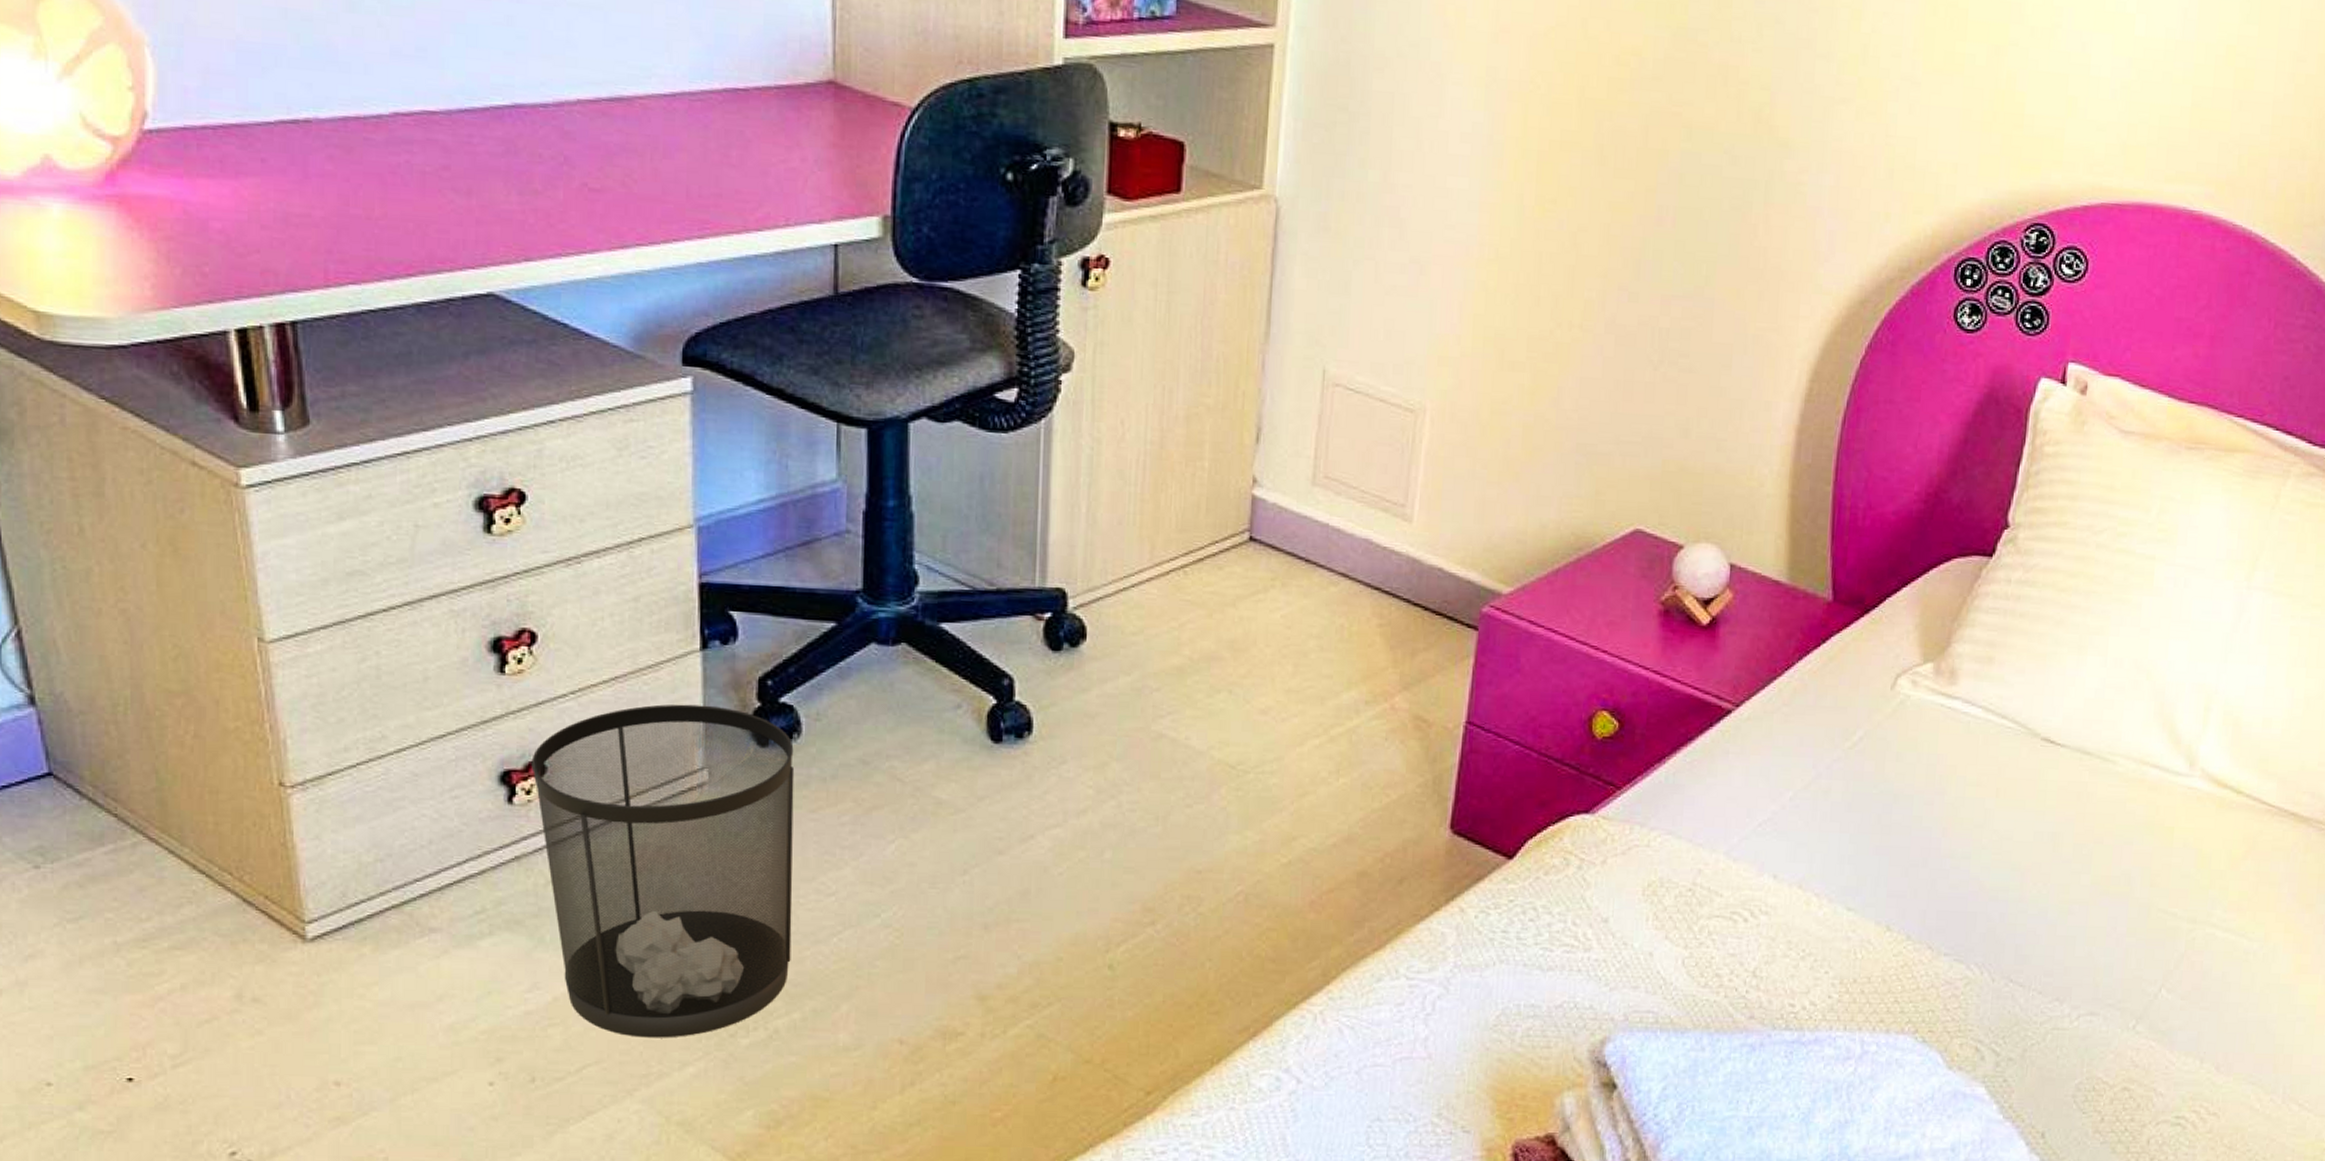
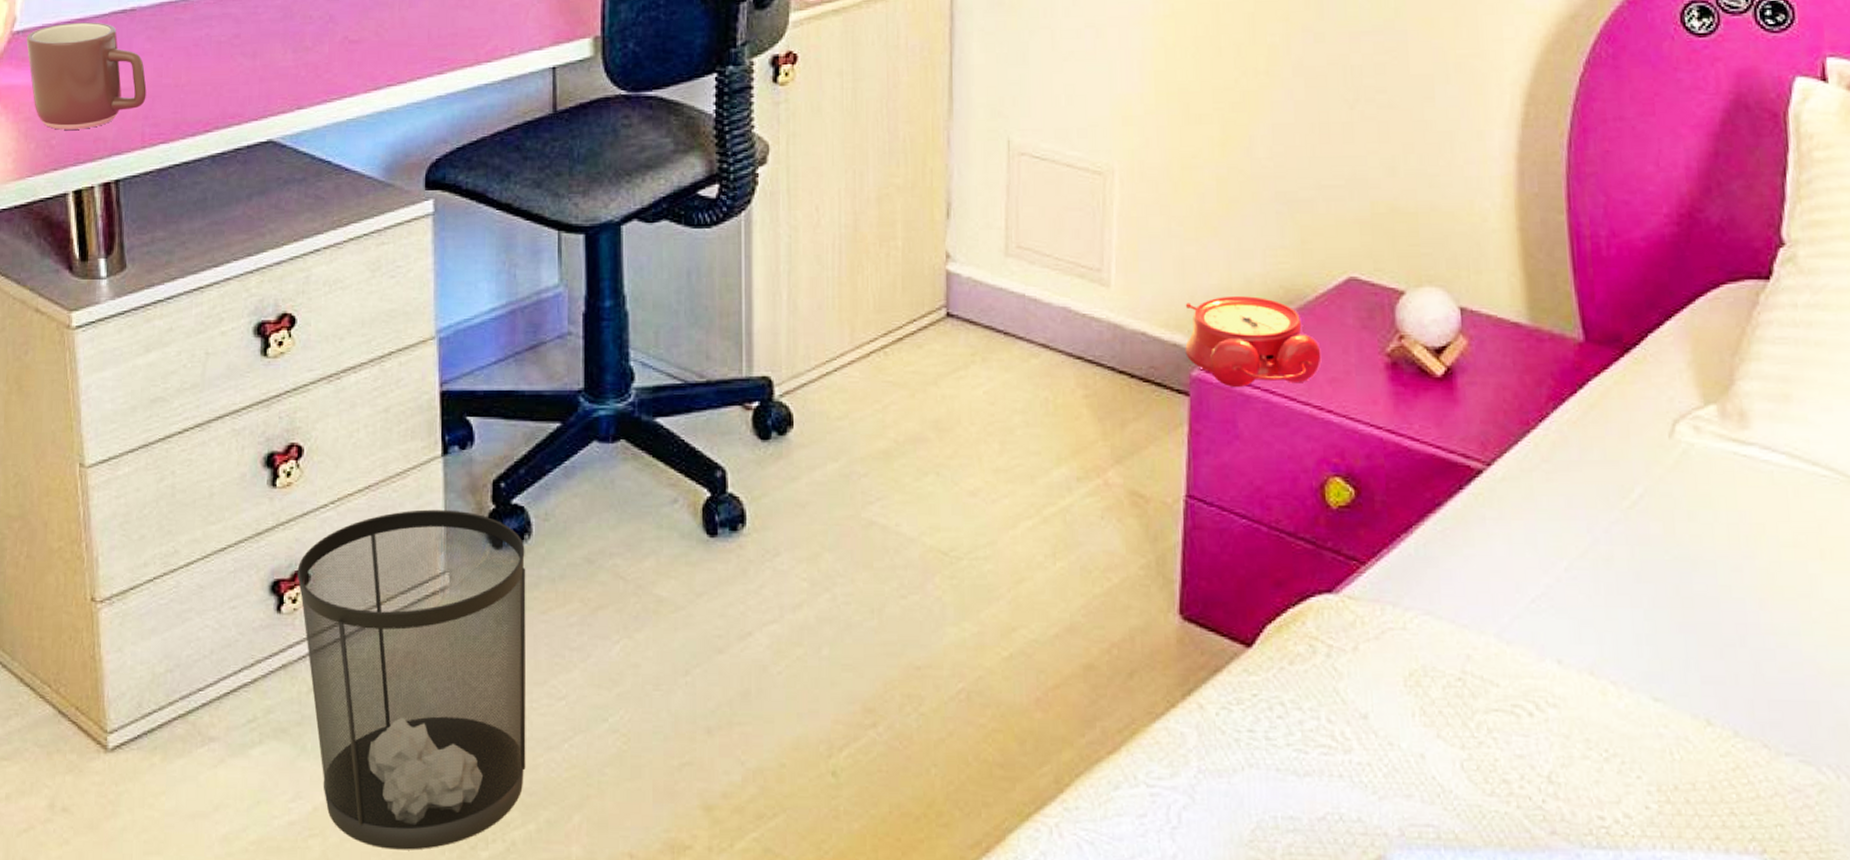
mug: none [162,127,329,258] -> present [26,22,147,130]
alarm clock: none [1478,539,1603,625] -> present [1185,296,1321,387]

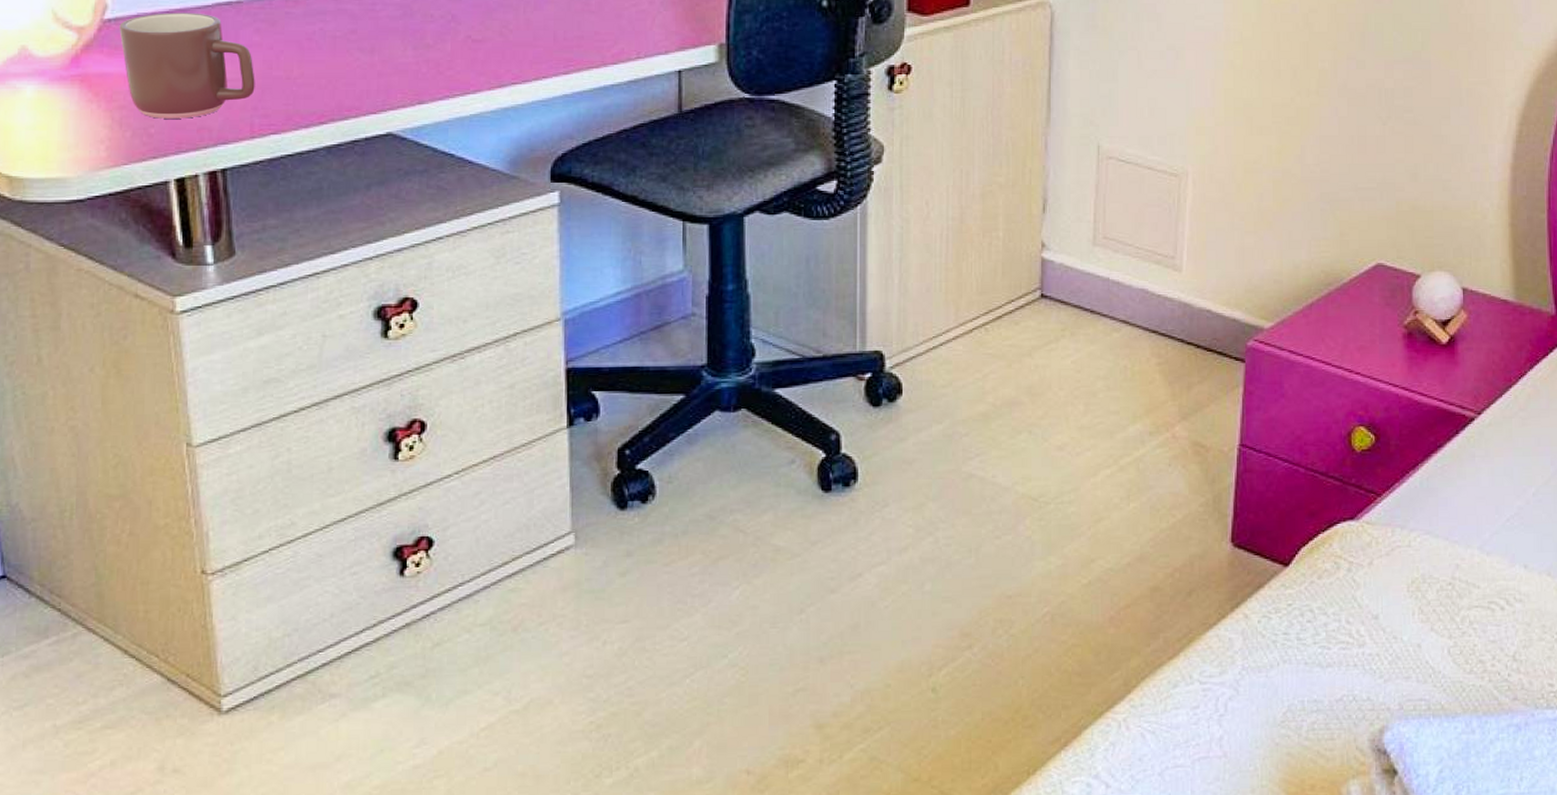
waste bin: present [297,509,526,850] -> none [420,476,650,784]
alarm clock: present [1185,296,1321,387] -> none [1243,279,1353,354]

